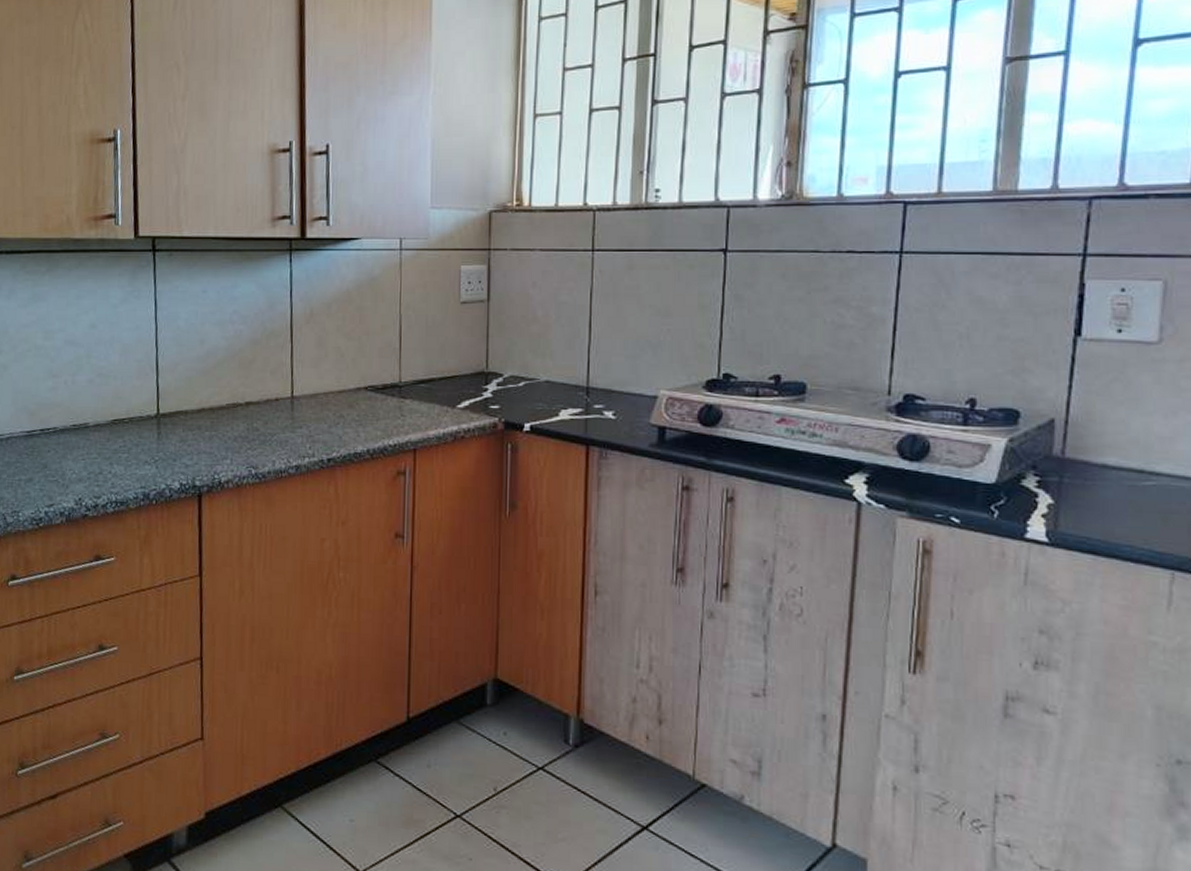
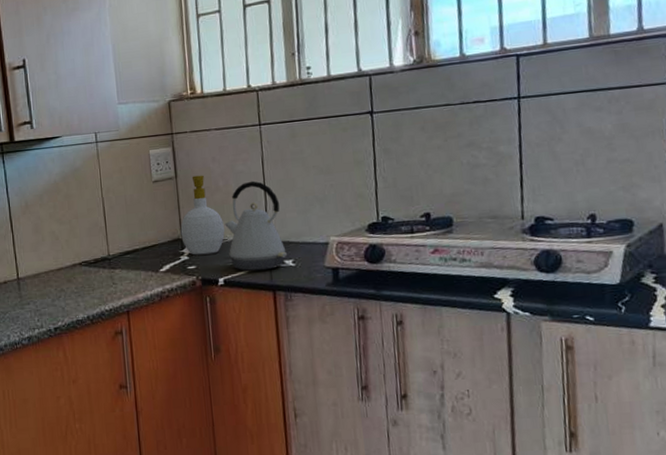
soap bottle: none [486,301,539,394] -> present [180,175,225,256]
kettle: none [539,314,607,420] -> present [225,181,287,271]

